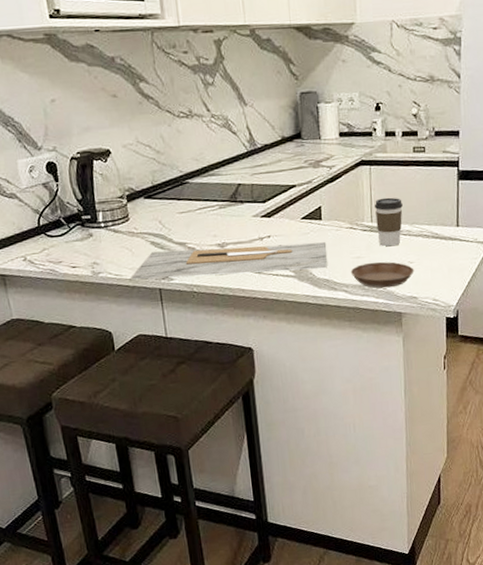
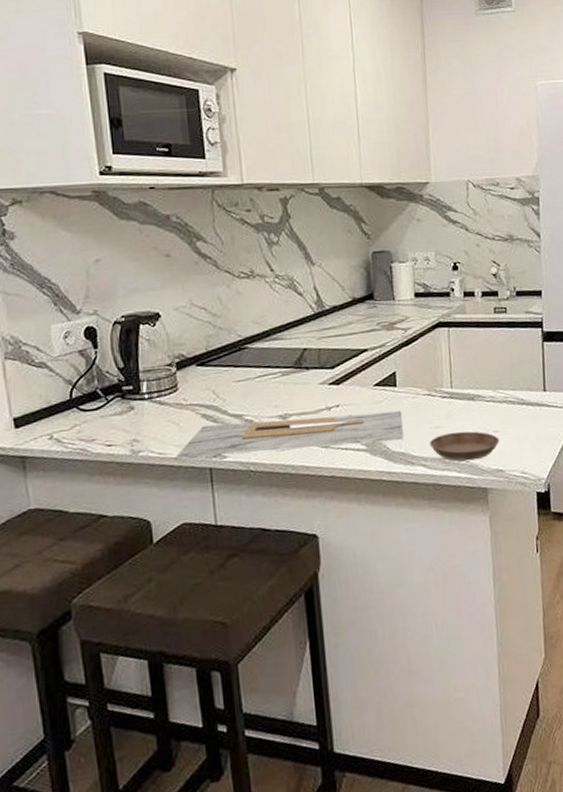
coffee cup: present [374,197,403,247] -> none [453,361,485,415]

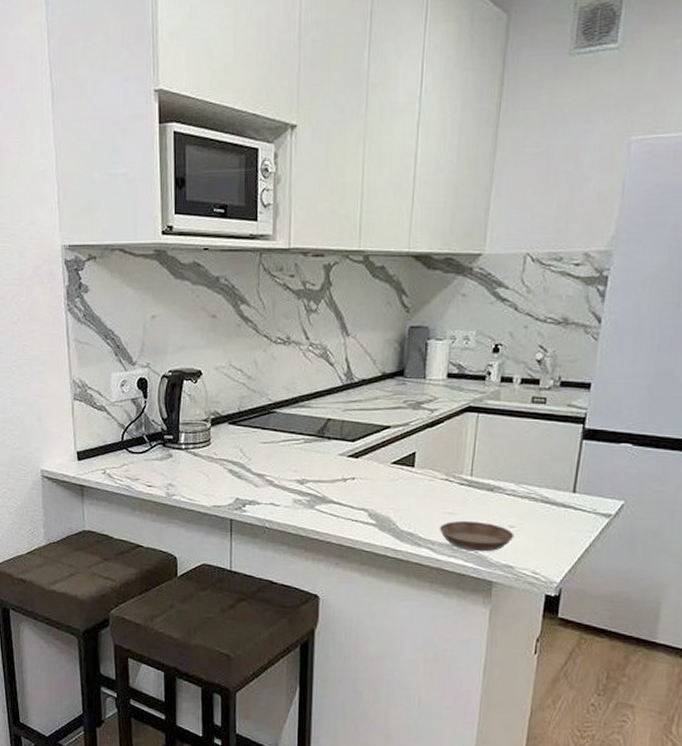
cutting board: present [175,411,403,459] -> none [202,480,415,521]

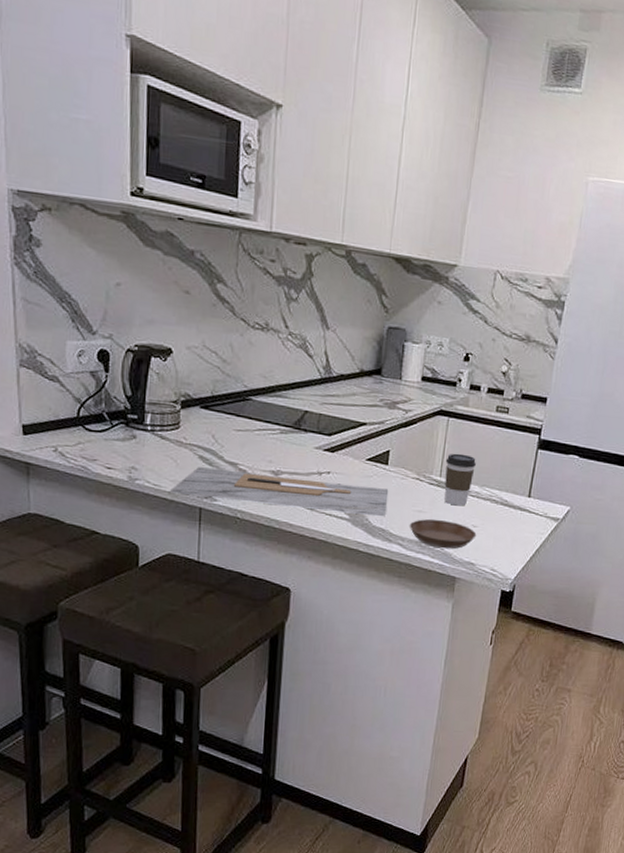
cutting board: none [202,480,415,521] -> present [169,467,388,517]
coffee cup: none [476,450,511,506] -> present [444,453,476,506]

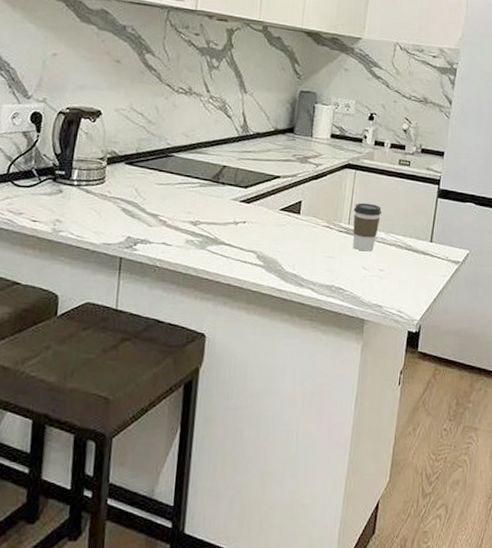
cutting board: present [169,467,388,517] -> none [91,219,300,263]
saucer: present [409,518,477,549] -> none [319,264,383,293]

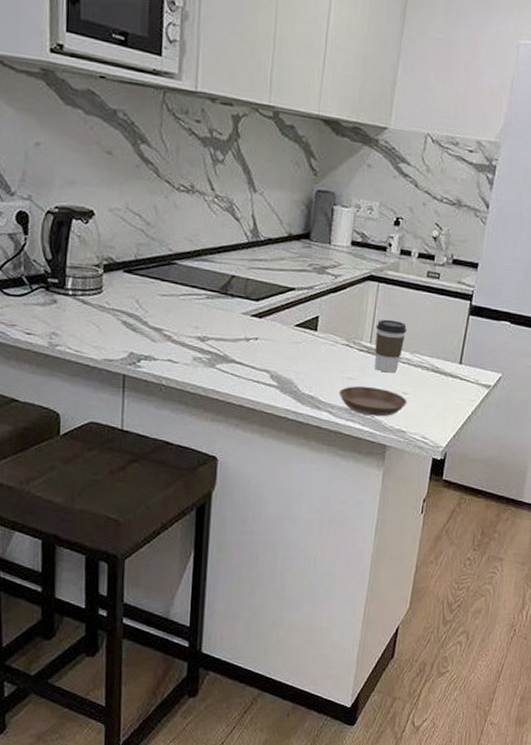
saucer: none [319,264,383,293] -> present [338,385,407,417]

